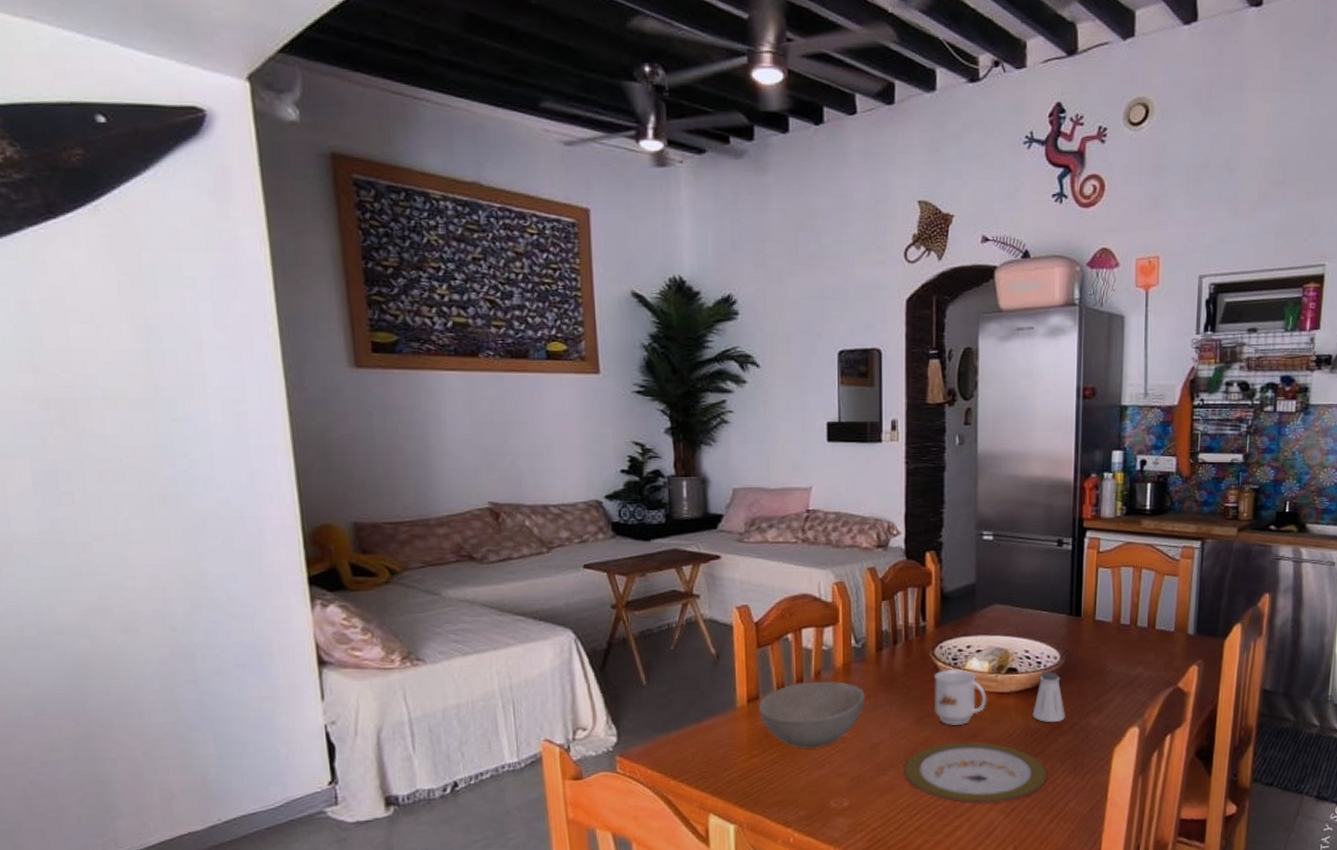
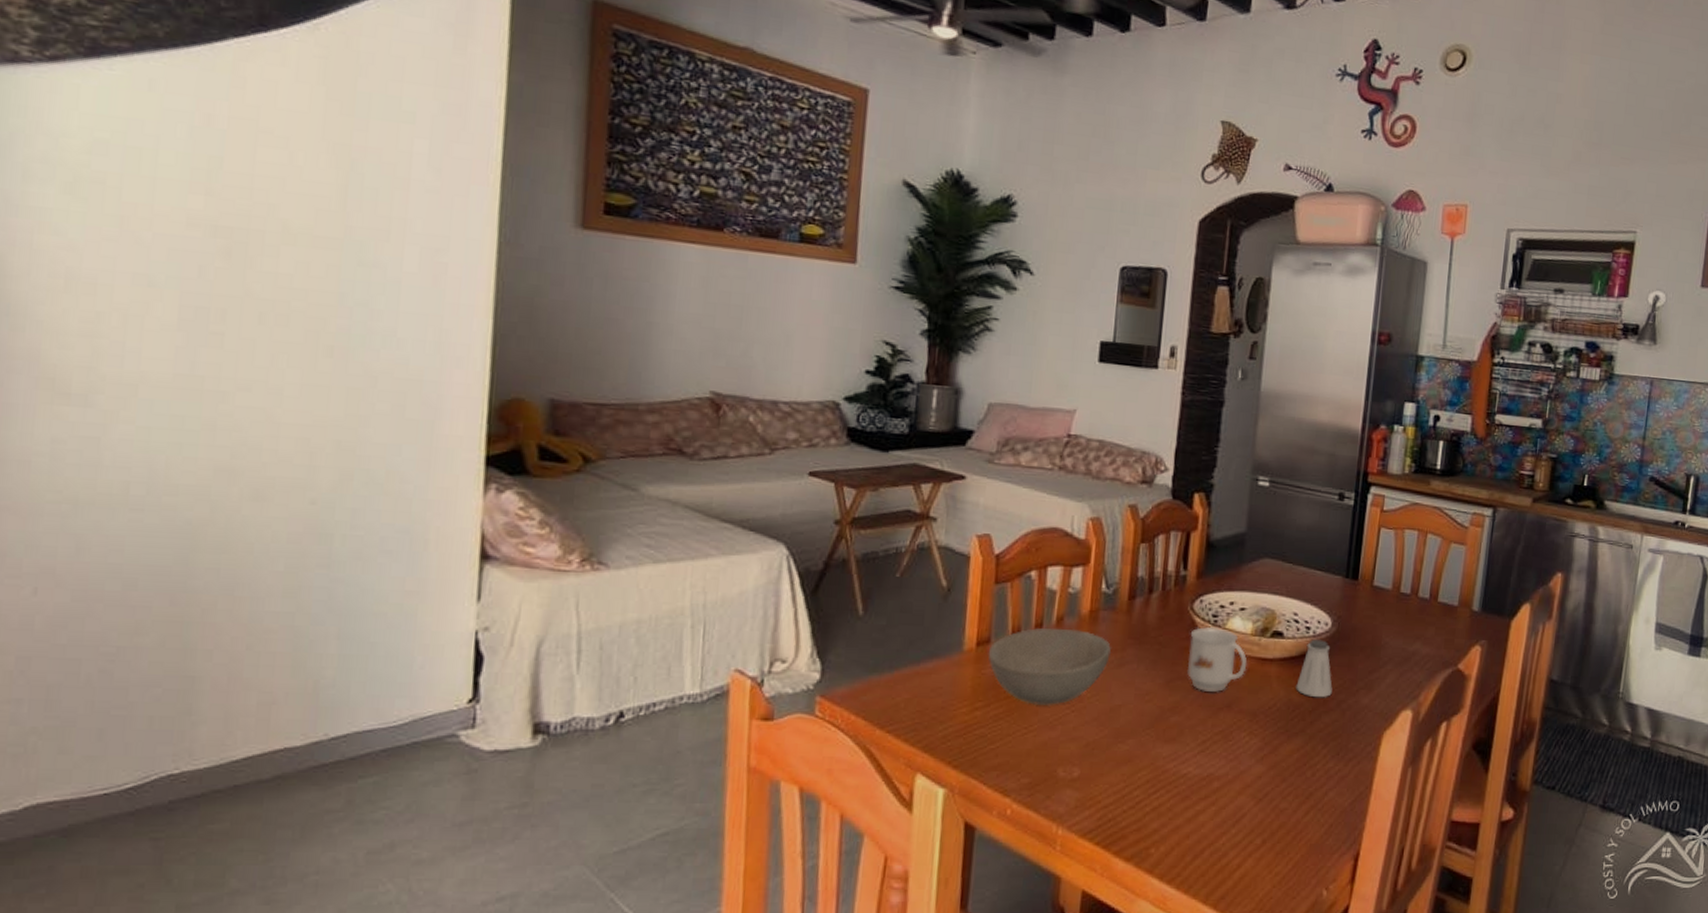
plate: present [905,742,1047,804] -> none [1147,711,1307,786]

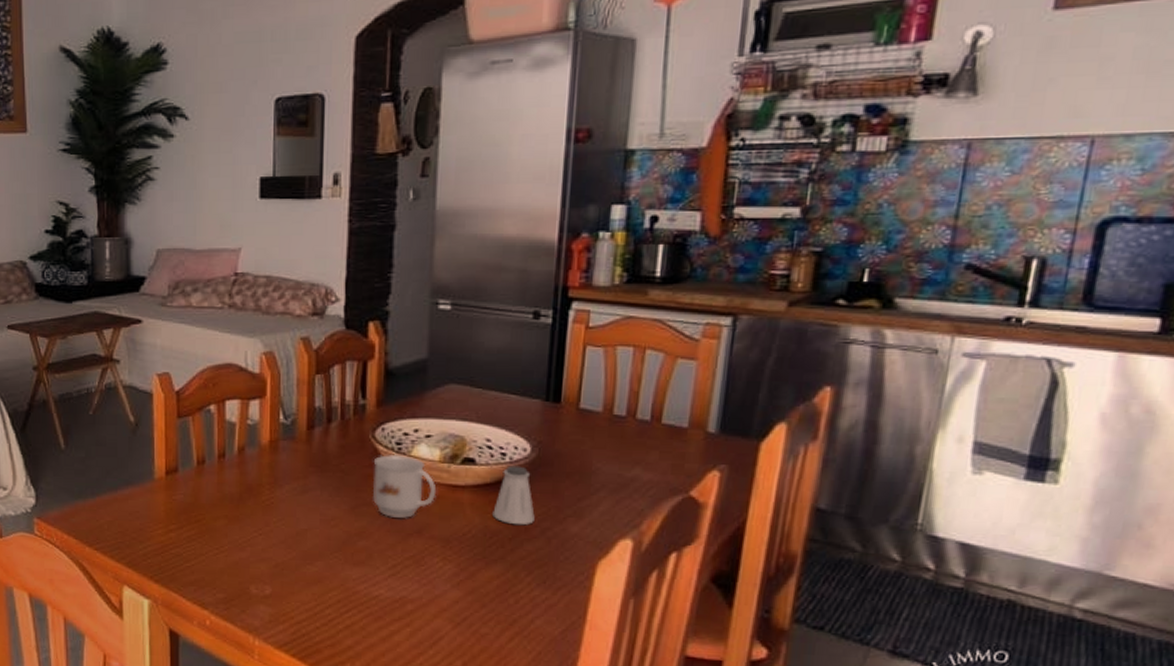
bowl: present [988,627,1112,707] -> none [177,457,294,530]

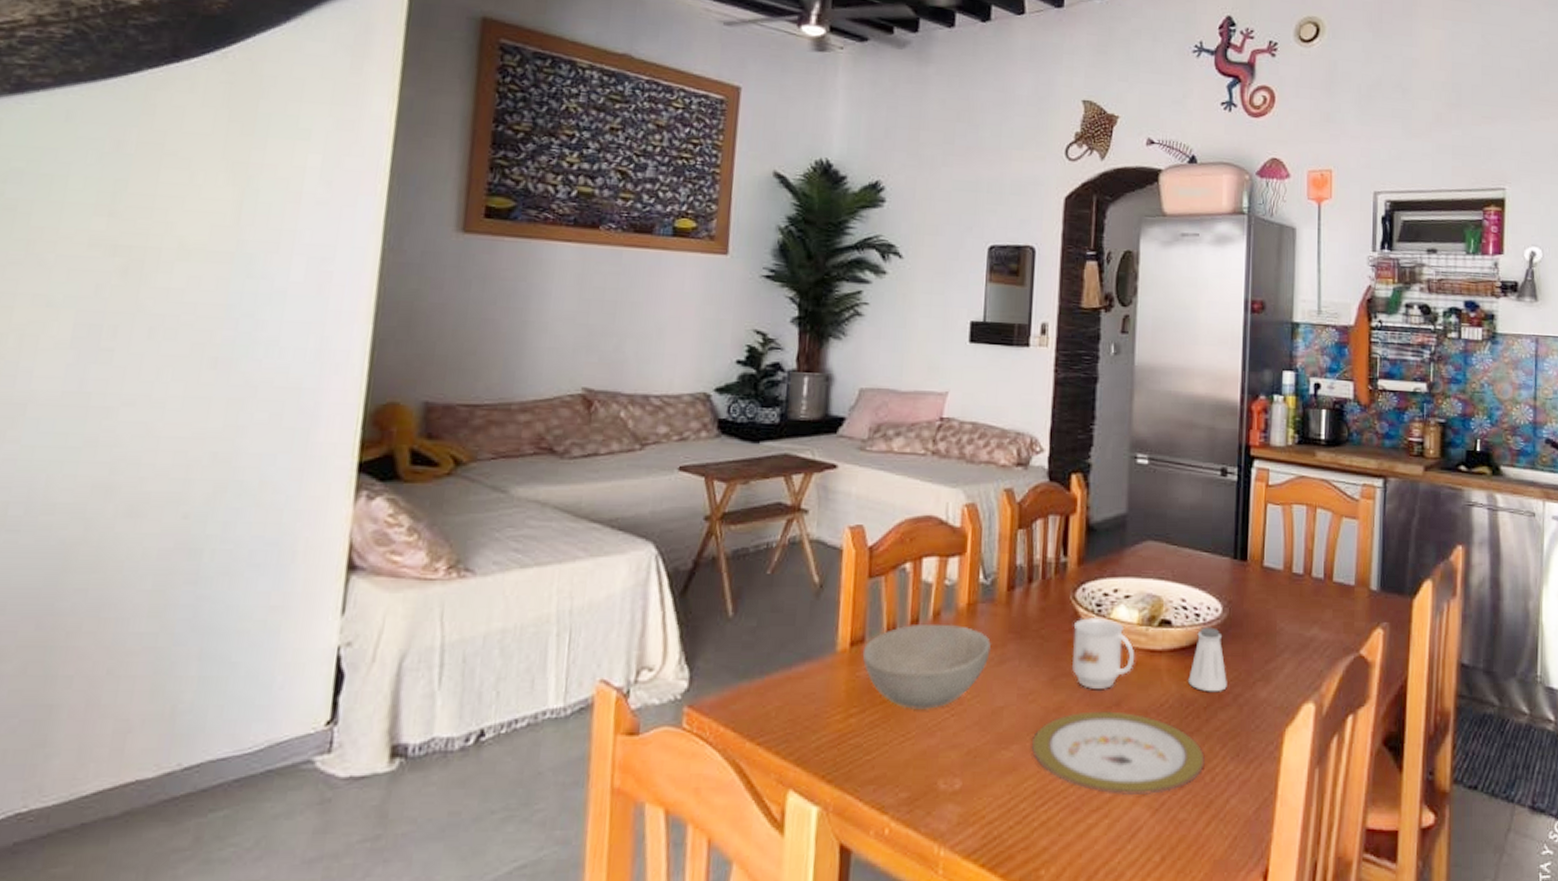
bowl: none [177,457,294,530] -> present [862,623,992,711]
plate: none [335,537,509,611] -> present [1032,711,1205,795]

